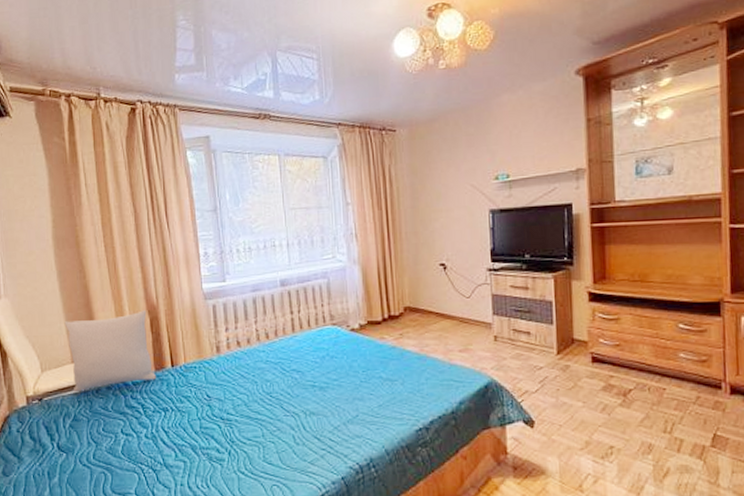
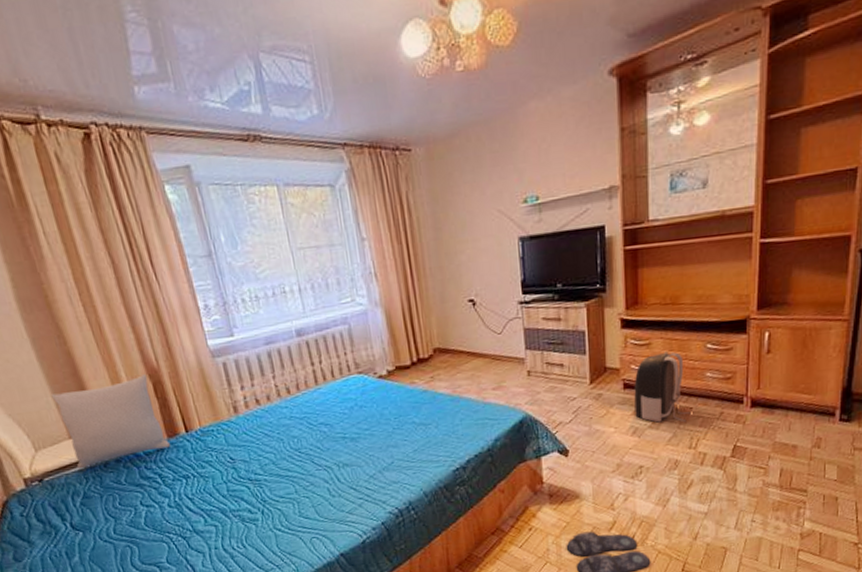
backpack: none [603,327,664,404] -> present [634,350,691,423]

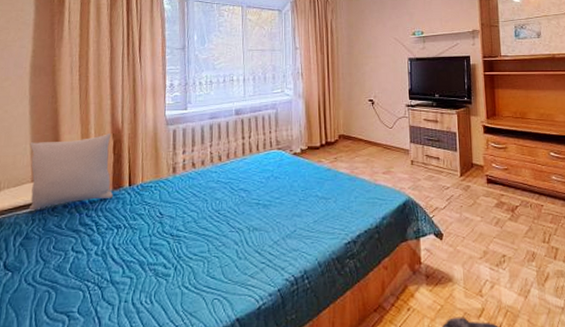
backpack: present [634,350,691,423] -> none [495,154,542,218]

